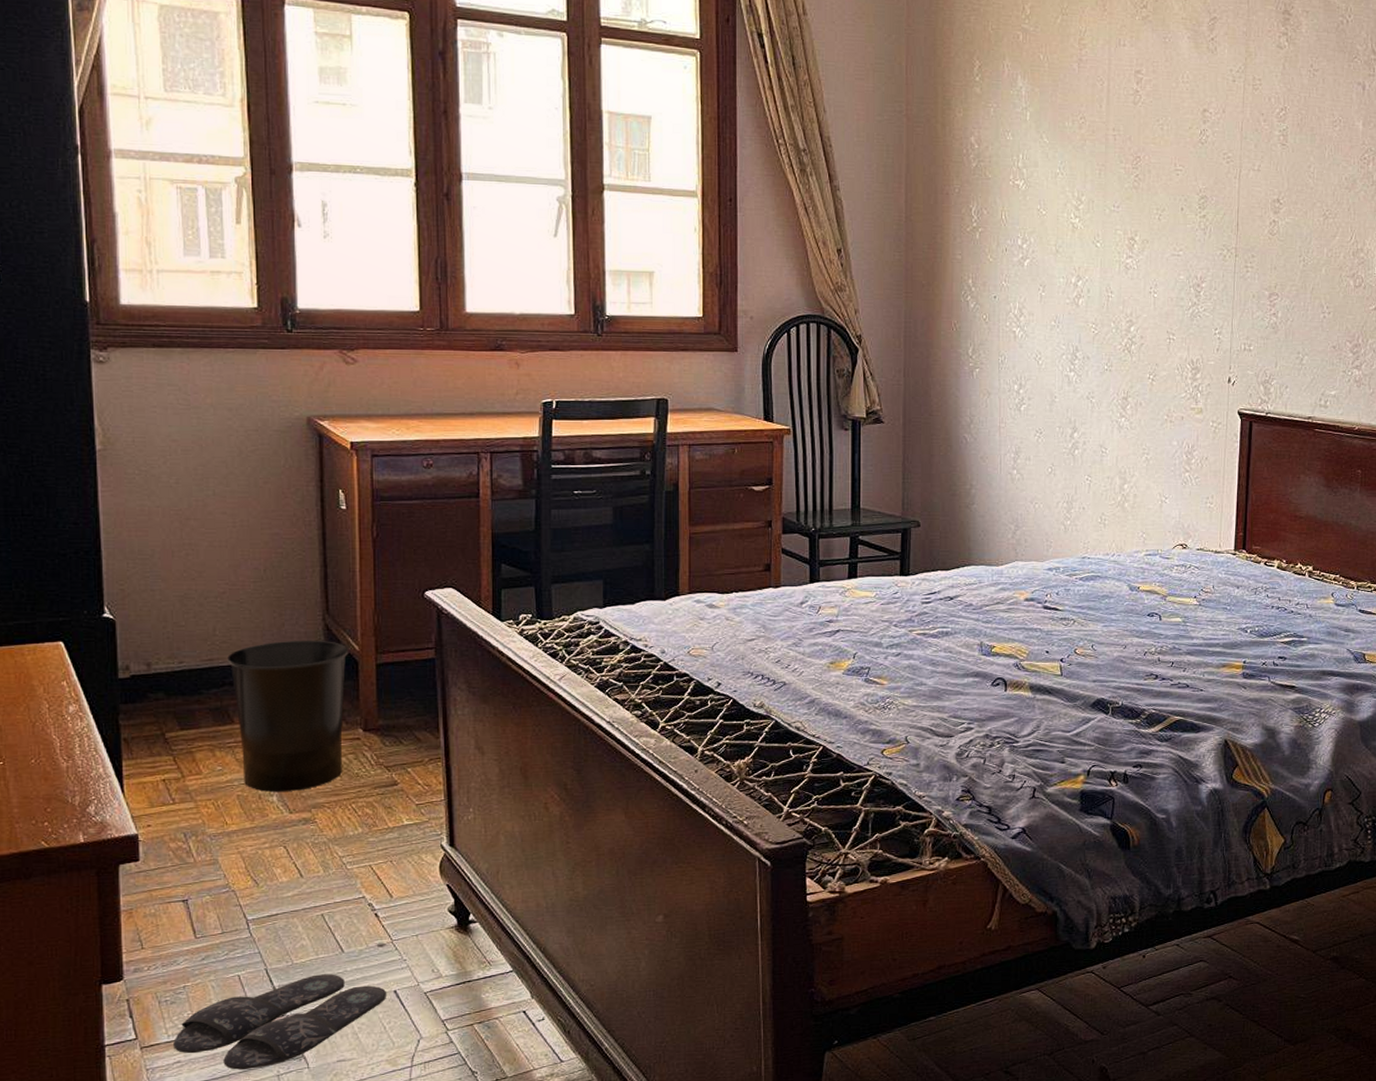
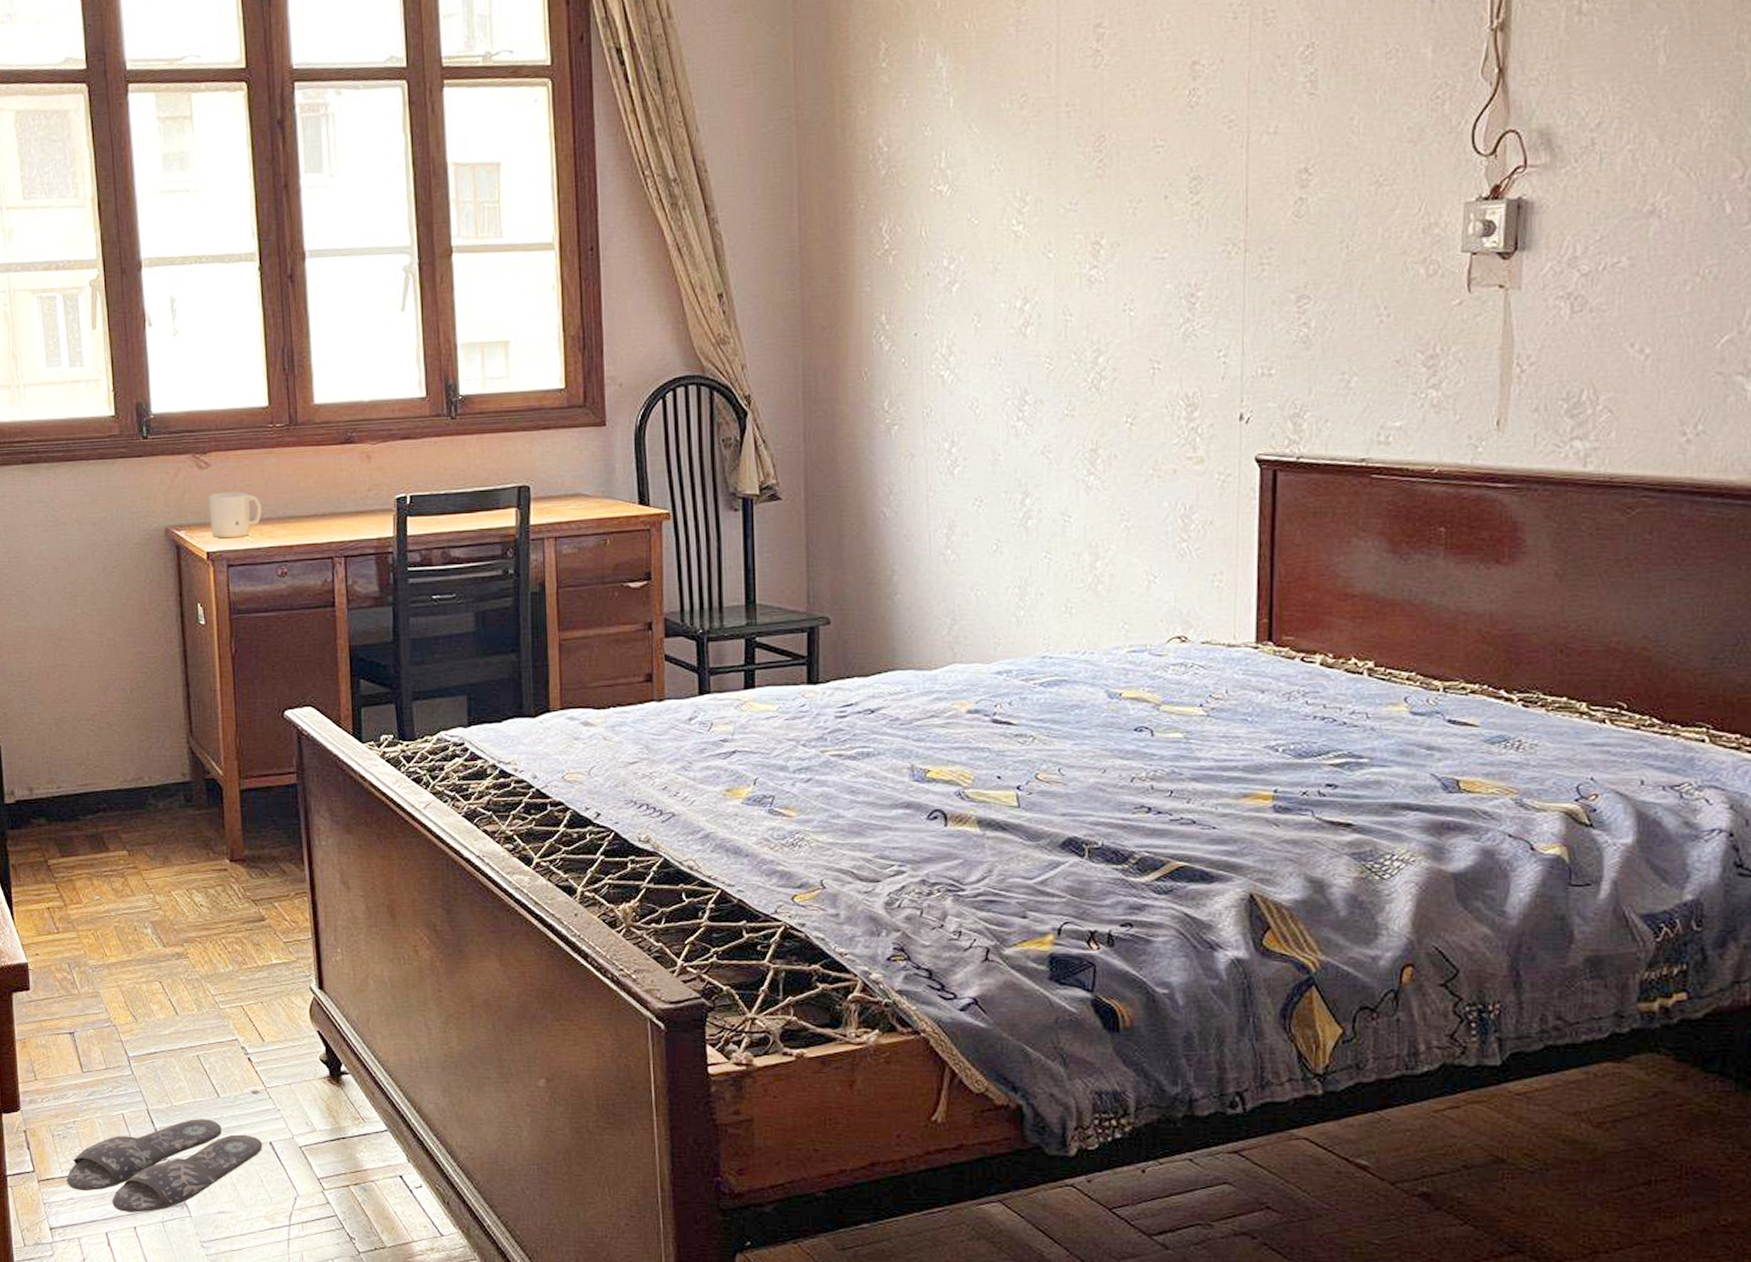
waste bin: present [227,640,349,792] -> none [100,764,213,923]
mug: none [354,387,409,431] -> present [208,491,262,539]

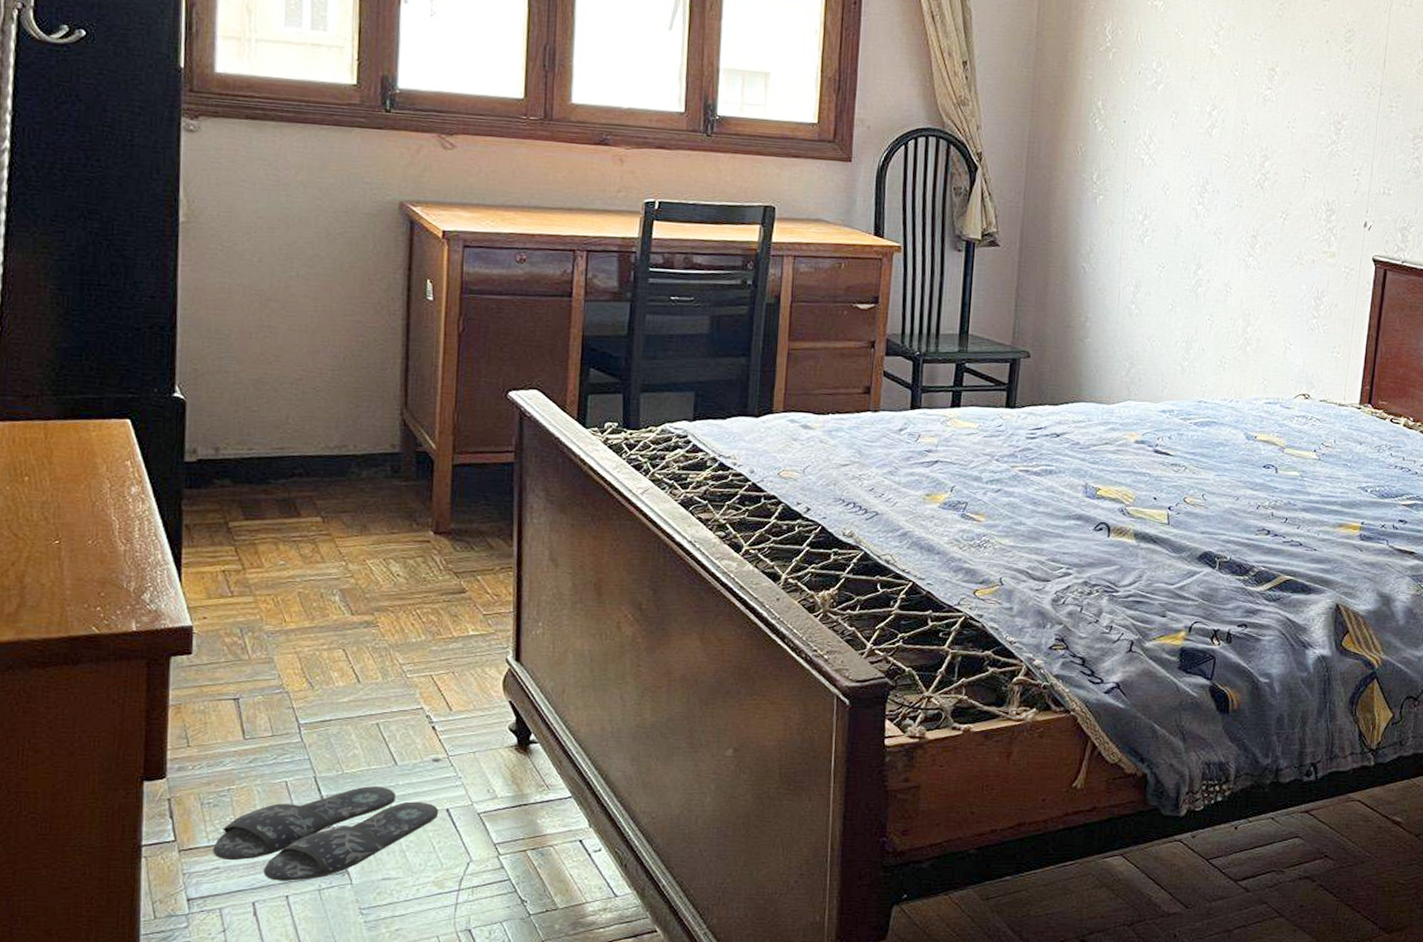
mug: present [208,491,262,539] -> none [449,174,506,221]

